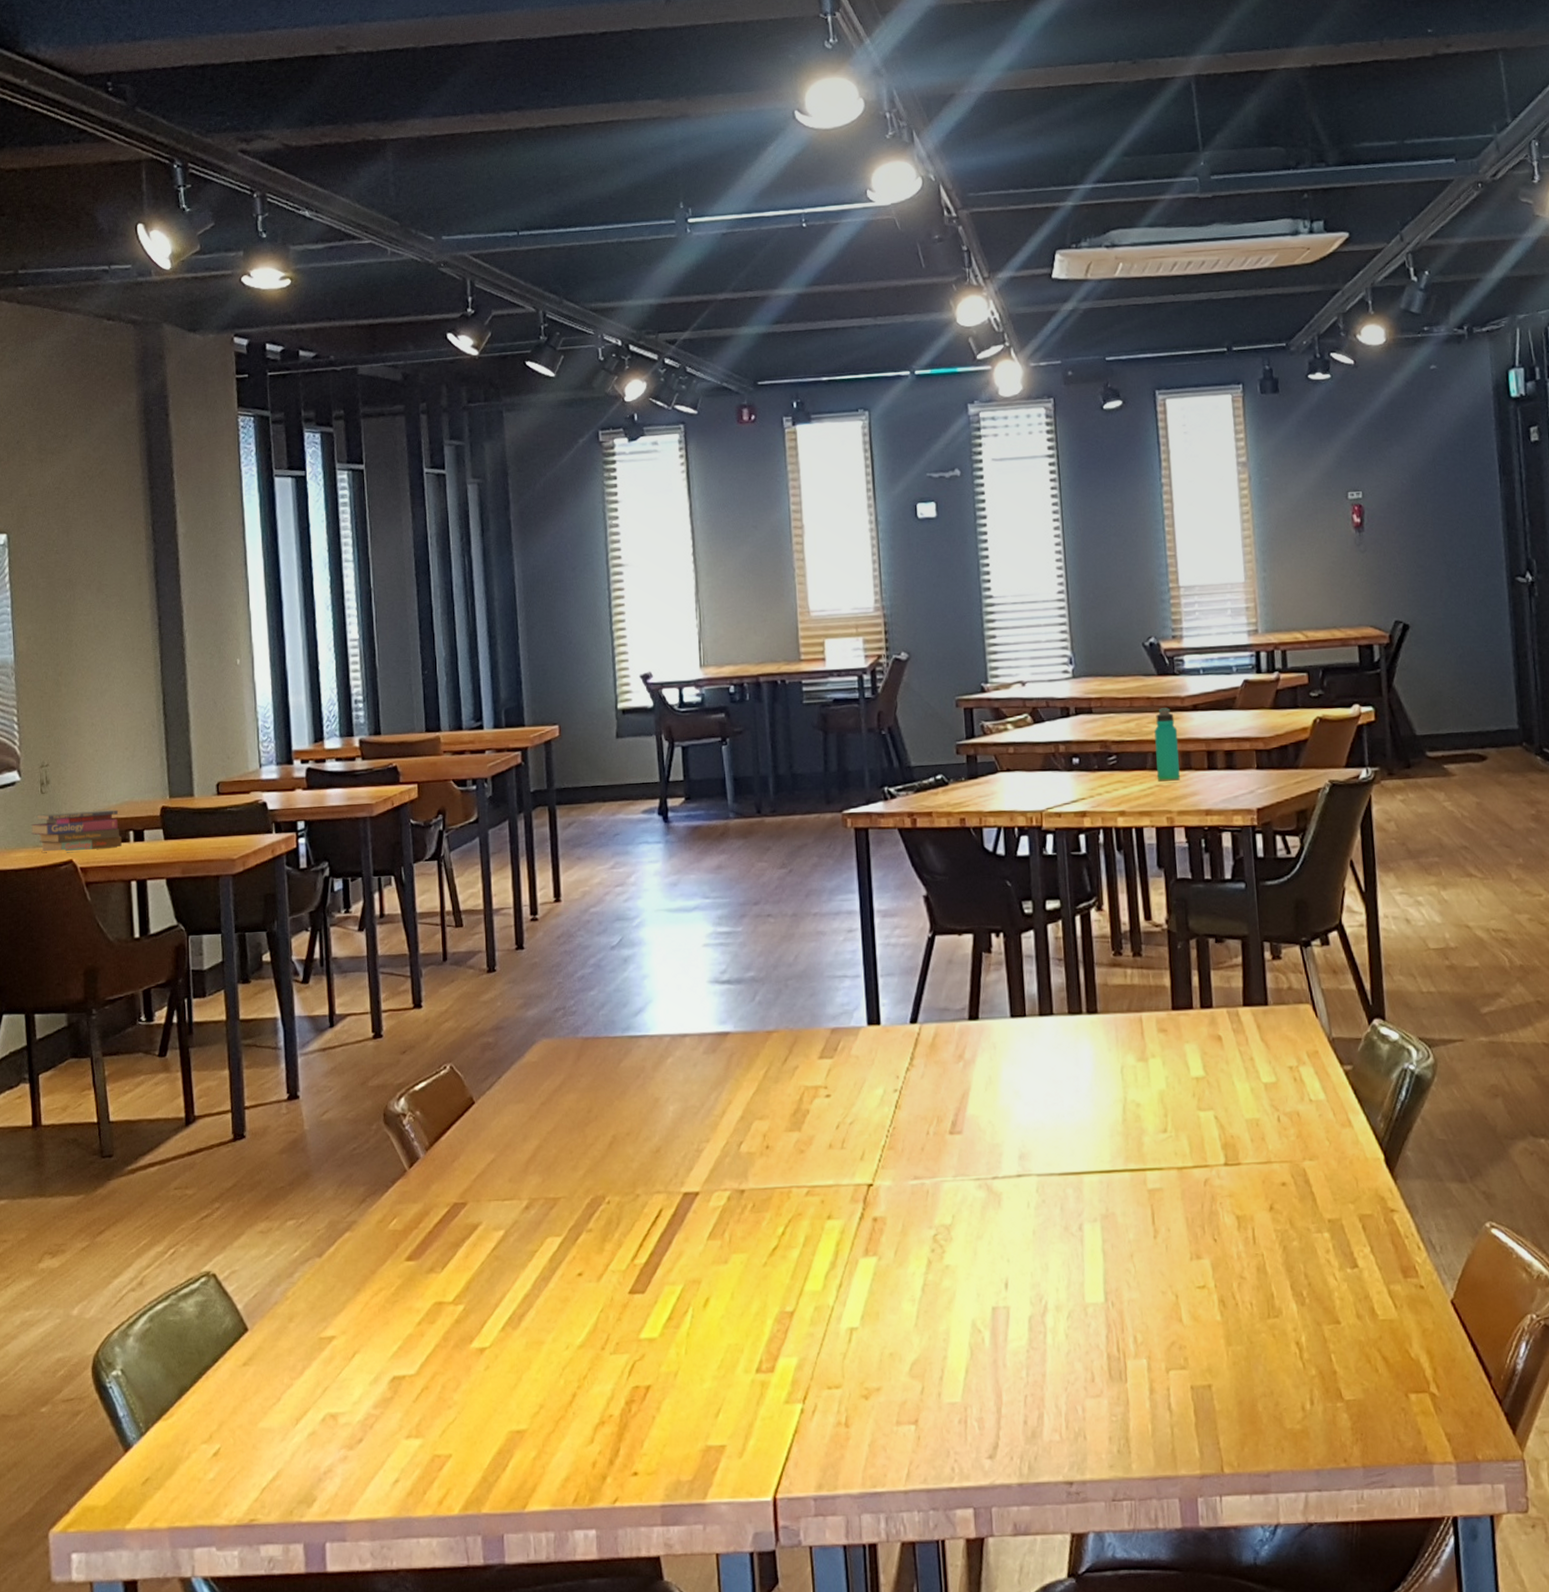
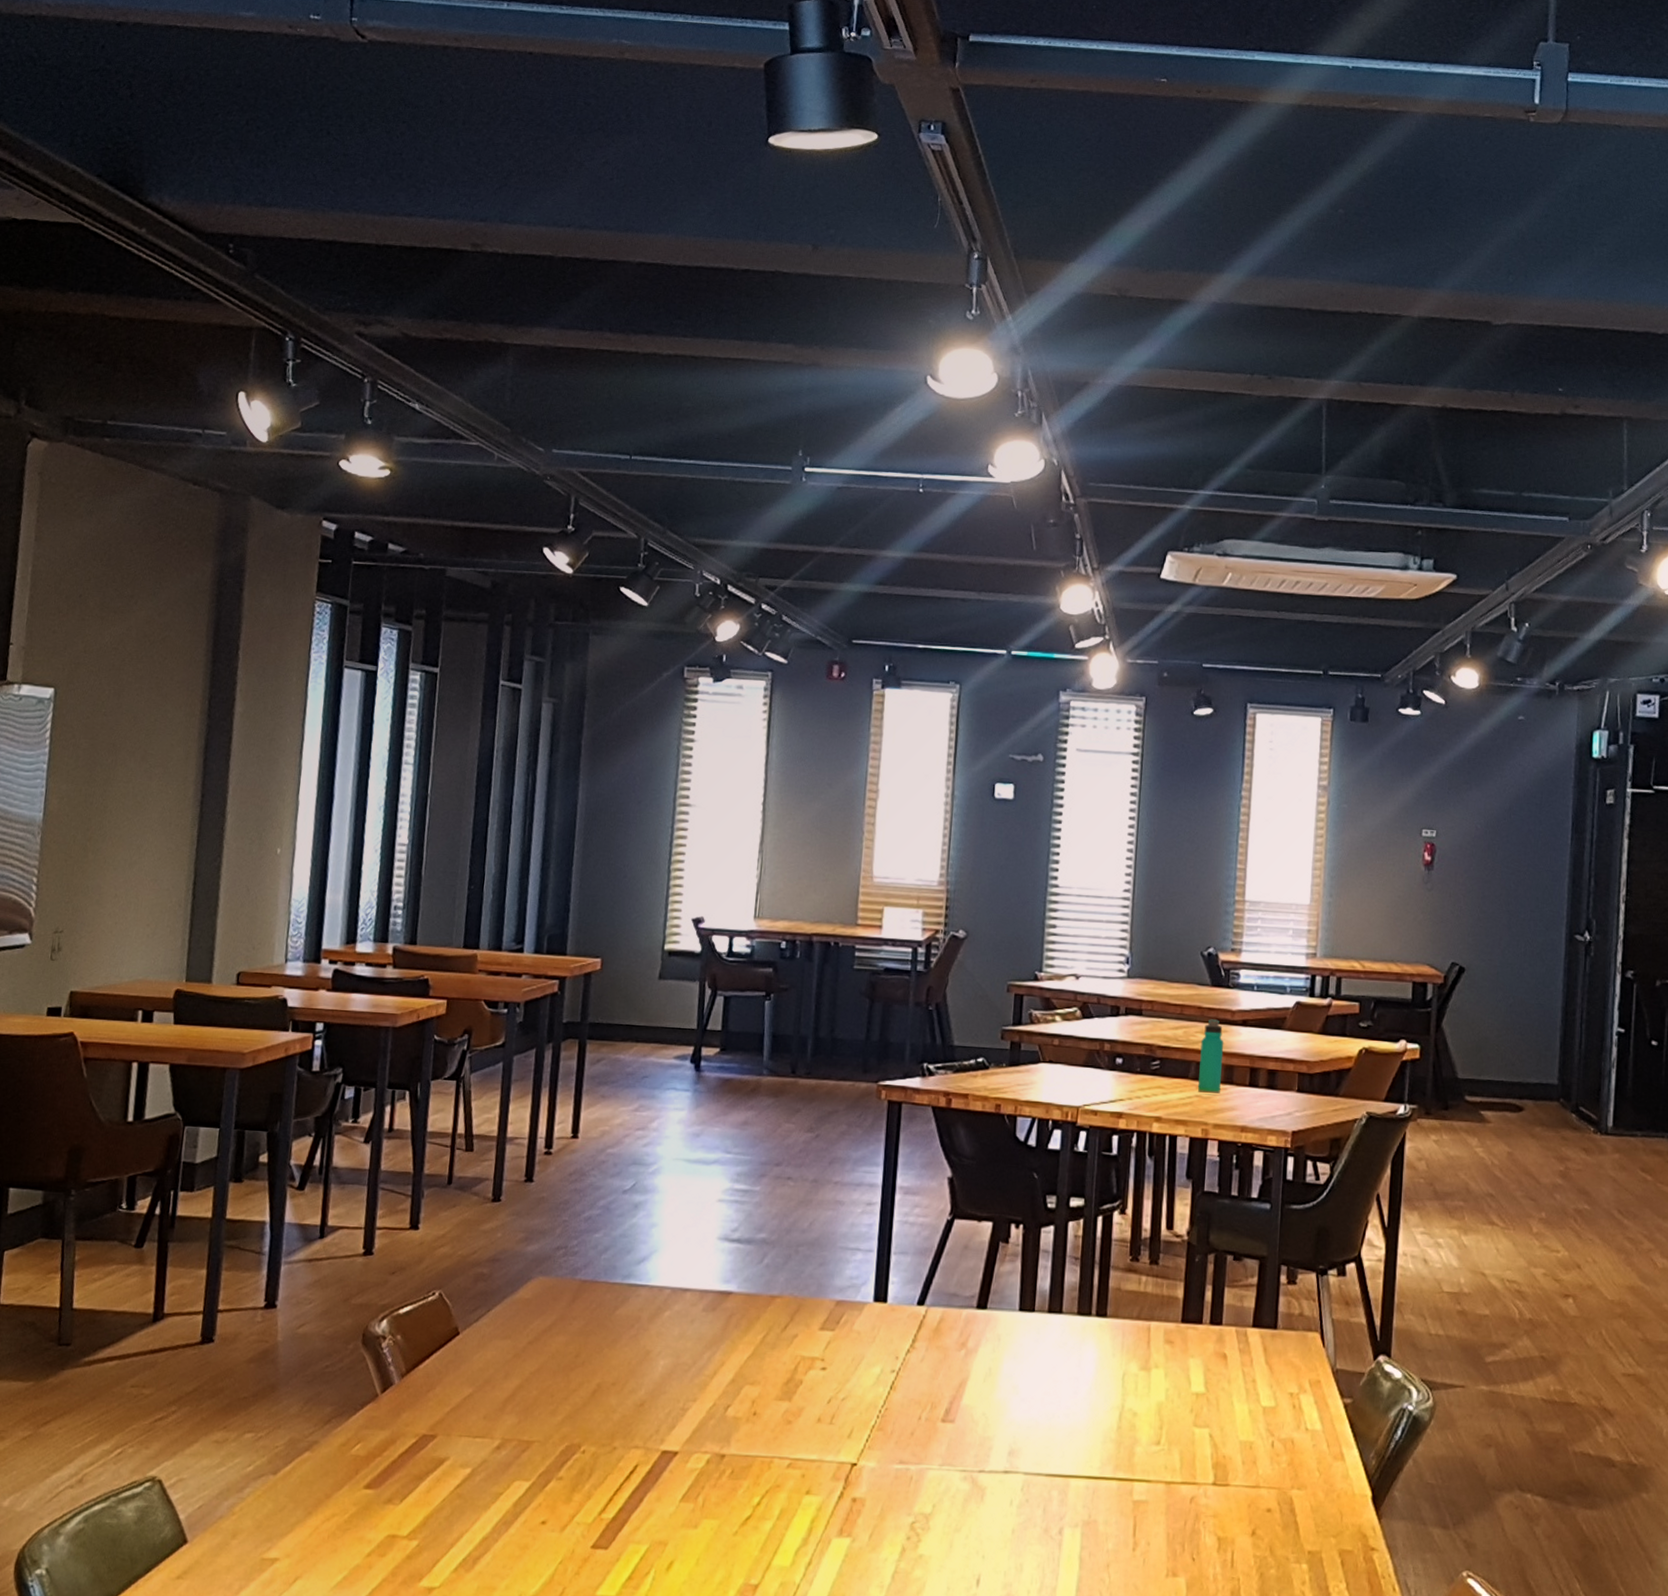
books: present [31,809,122,854] -> none [34,981,130,1027]

